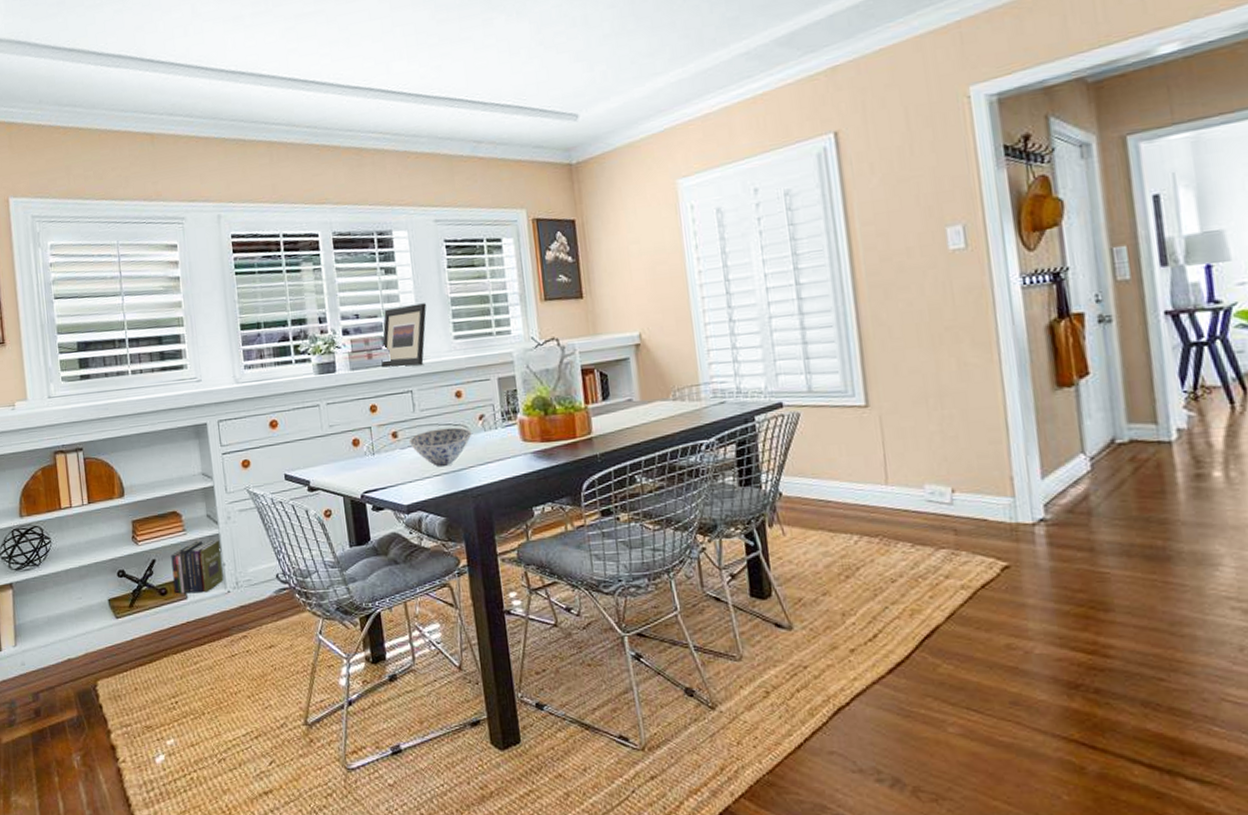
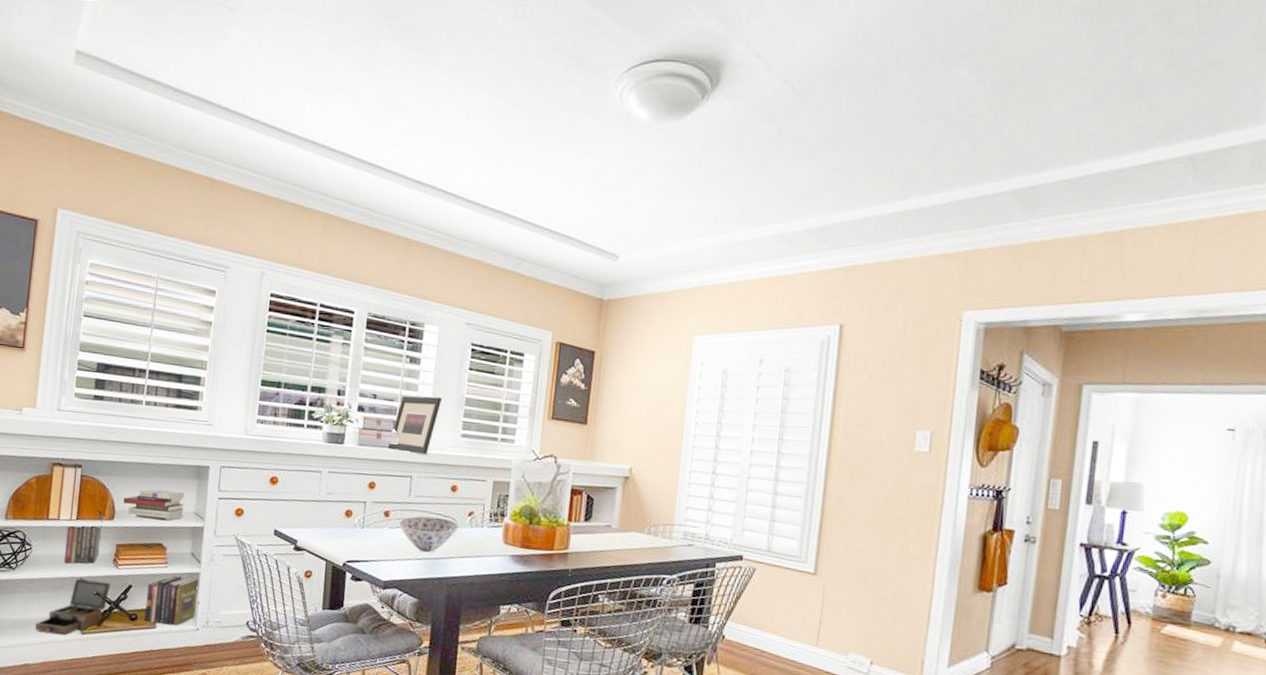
decorative box: none [69,561,135,624] -> present [34,578,111,635]
books: none [81,490,117,550] -> present [64,510,103,564]
books: none [129,454,192,489] -> present [123,488,185,521]

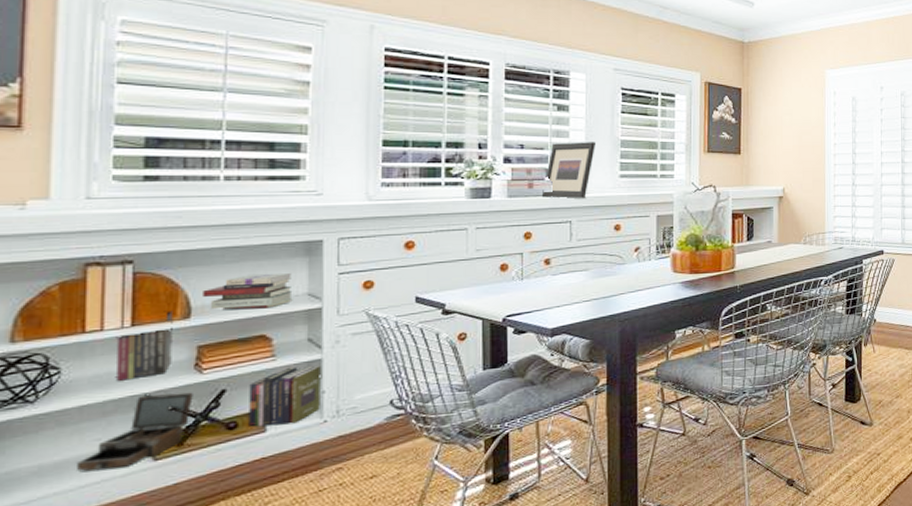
bowl: present [398,516,459,553] -> none [561,257,626,294]

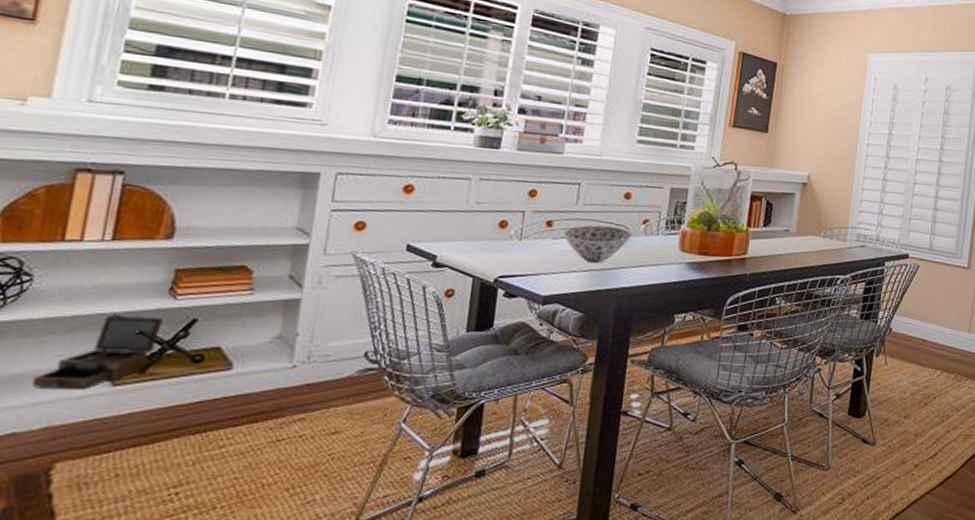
books: present [117,310,173,381] -> none [88,228,157,297]
books: present [203,272,293,310] -> none [189,199,283,238]
books: present [249,366,321,428] -> none [215,303,299,365]
picture frame: present [542,142,595,199] -> none [553,98,617,162]
bowl: none [561,257,626,294] -> present [563,225,632,264]

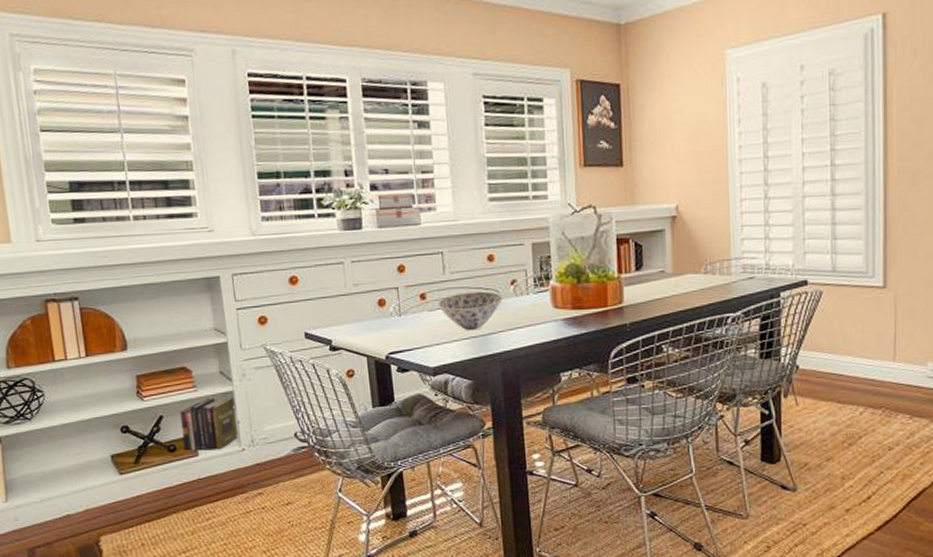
decorative box: present [32,315,164,389] -> none [67,417,140,480]
books: none [215,303,299,365] -> present [180,397,238,451]

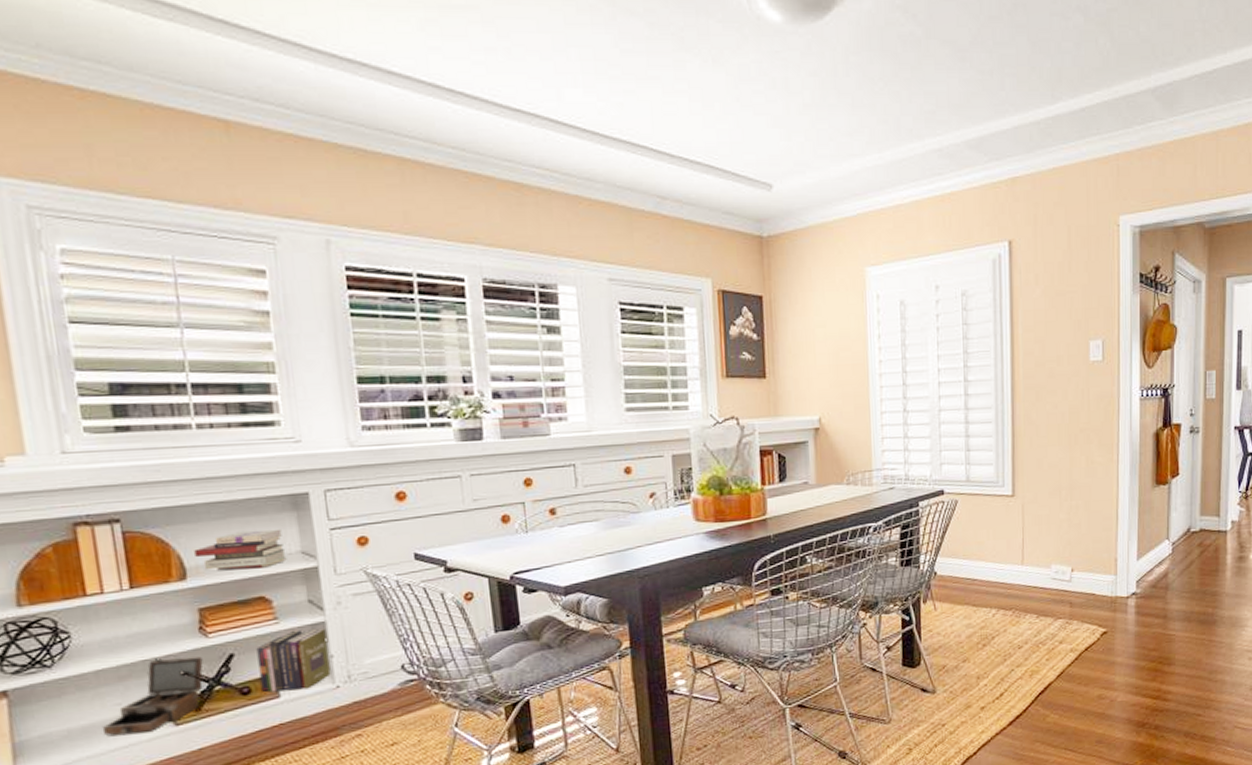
decorative box: none [67,417,140,480] -> present [102,656,203,736]
books: none [133,308,203,343] -> present [194,529,287,571]
bowl: present [437,291,503,331] -> none [568,505,641,547]

